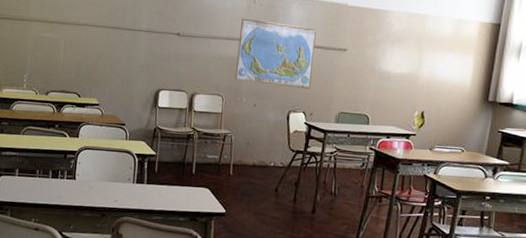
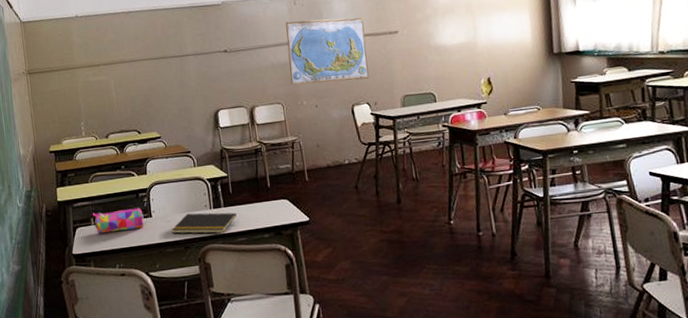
pencil case: none [18,164,68,188] -> present [92,207,144,234]
notepad: none [91,183,157,209] -> present [171,212,237,234]

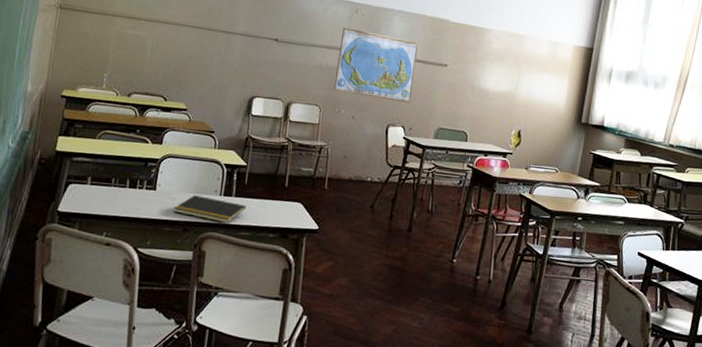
pencil case: present [92,207,144,234] -> none [90,171,148,200]

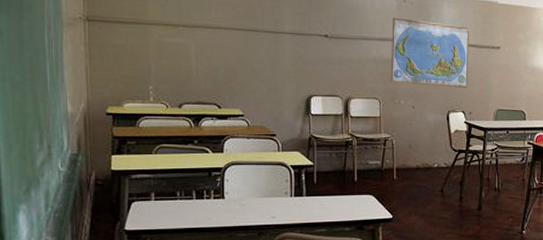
notepad: present [173,195,246,224] -> none [245,199,319,223]

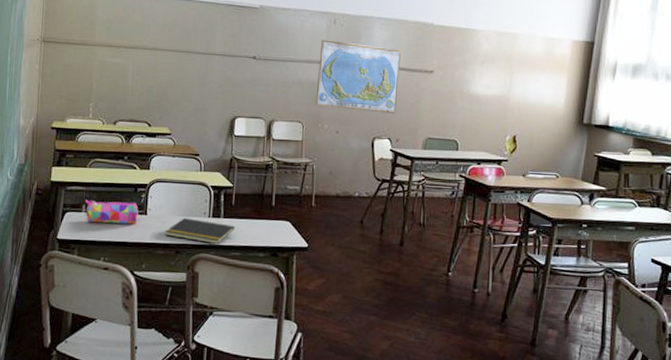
pencil case: none [153,187,215,211] -> present [85,199,139,224]
notepad: none [245,199,319,223] -> present [164,218,235,245]

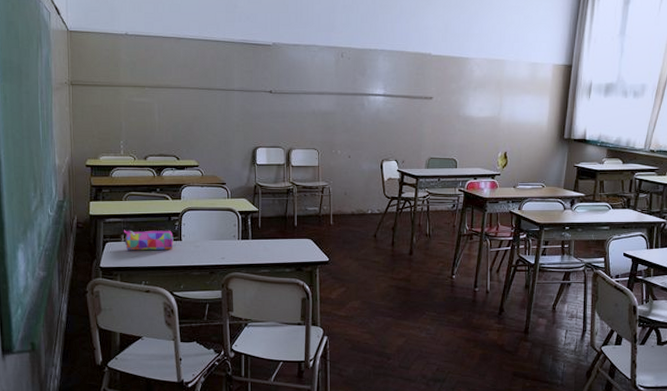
notepad: present [164,218,235,245] -> none [199,242,263,264]
world map: present [315,39,402,114] -> none [328,72,404,137]

